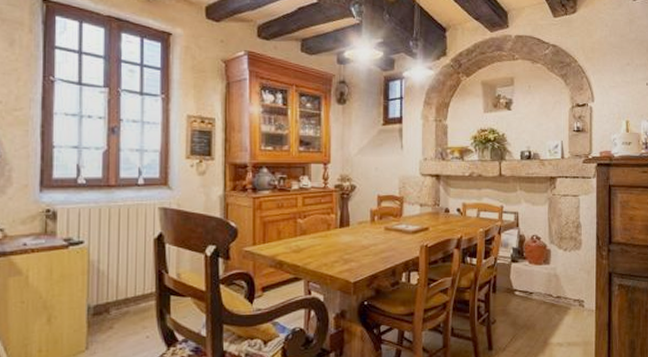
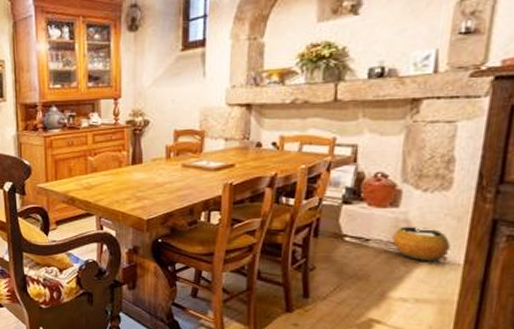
clay pot: none [548,279,586,310] -> present [392,226,451,263]

